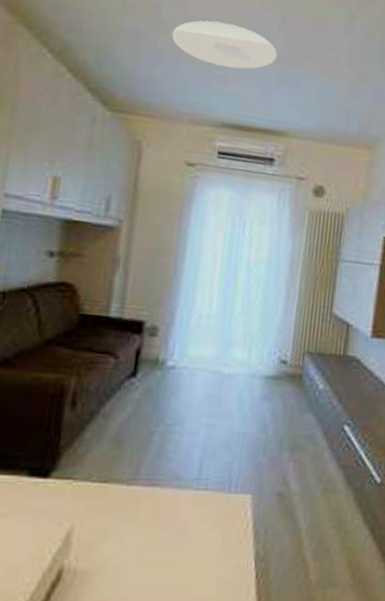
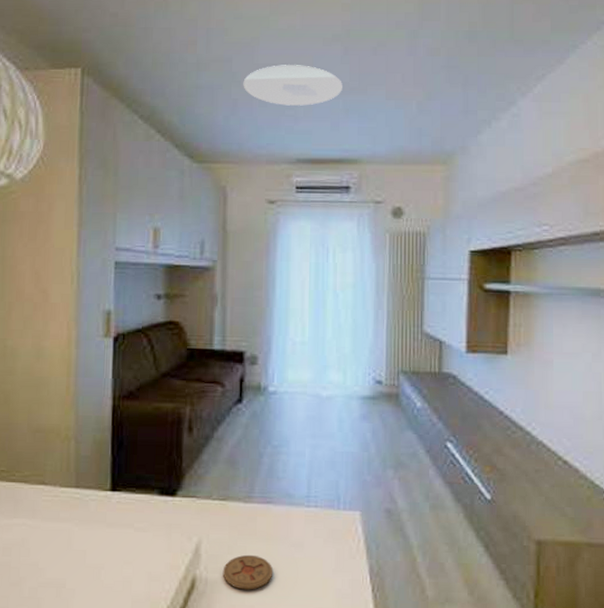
coaster: none [95,541,152,580] -> present [222,554,273,590]

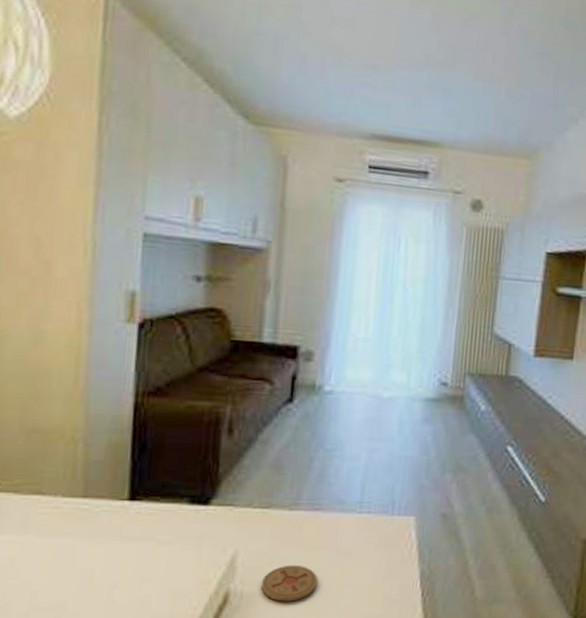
ceiling light: present [243,65,342,106] -> none [314,21,429,75]

